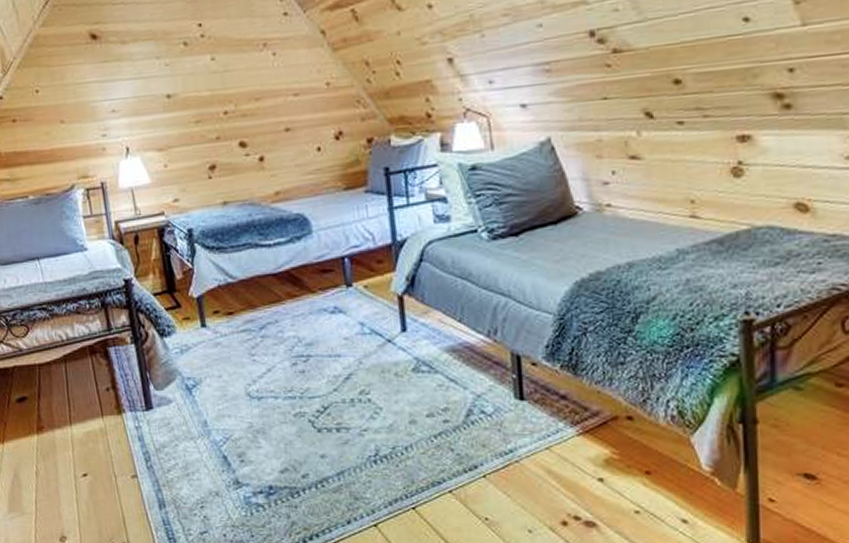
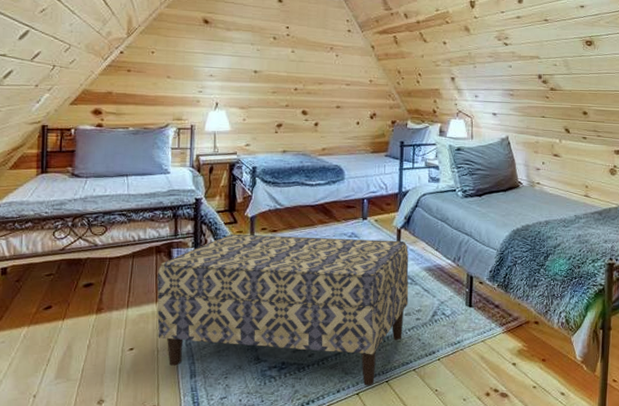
bench: none [97,312,429,515] -> present [156,234,409,386]

